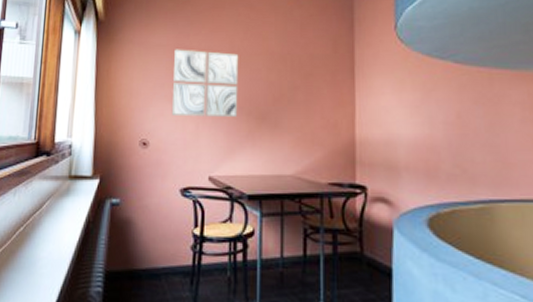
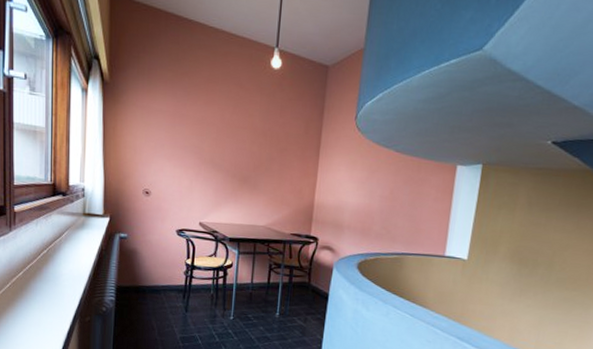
wall art: present [171,49,239,117] -> none [169,115,228,178]

